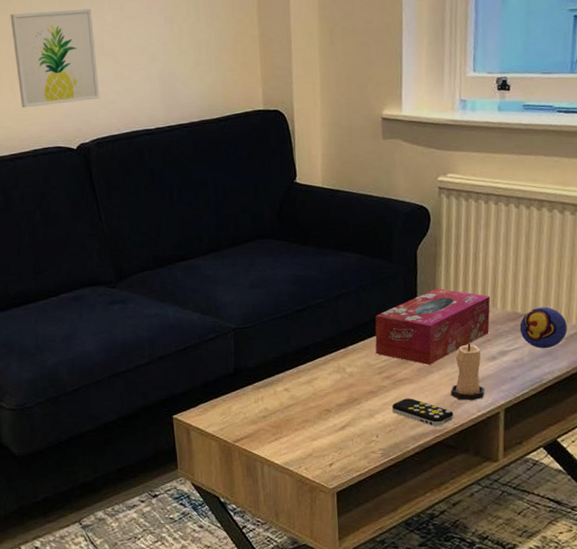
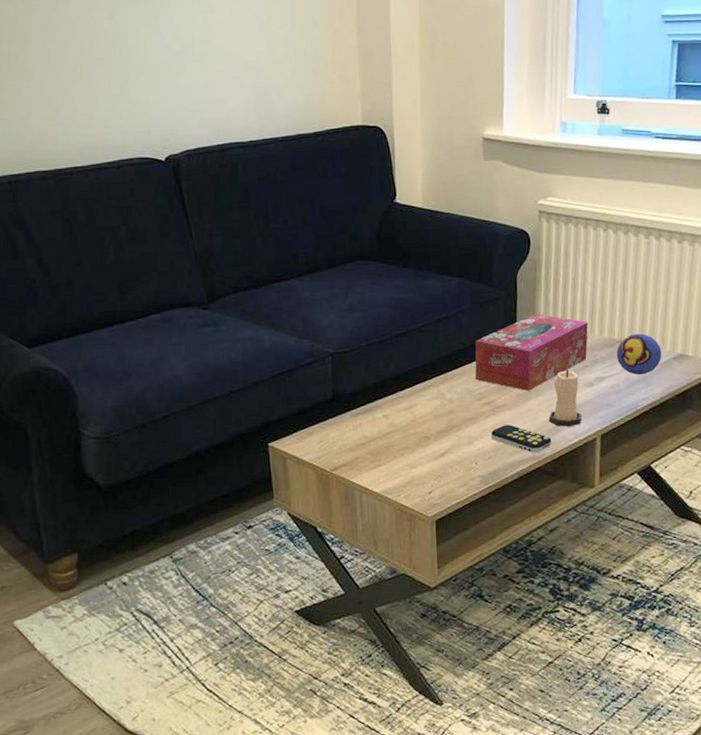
wall art: present [10,8,100,108] -> none [91,9,190,115]

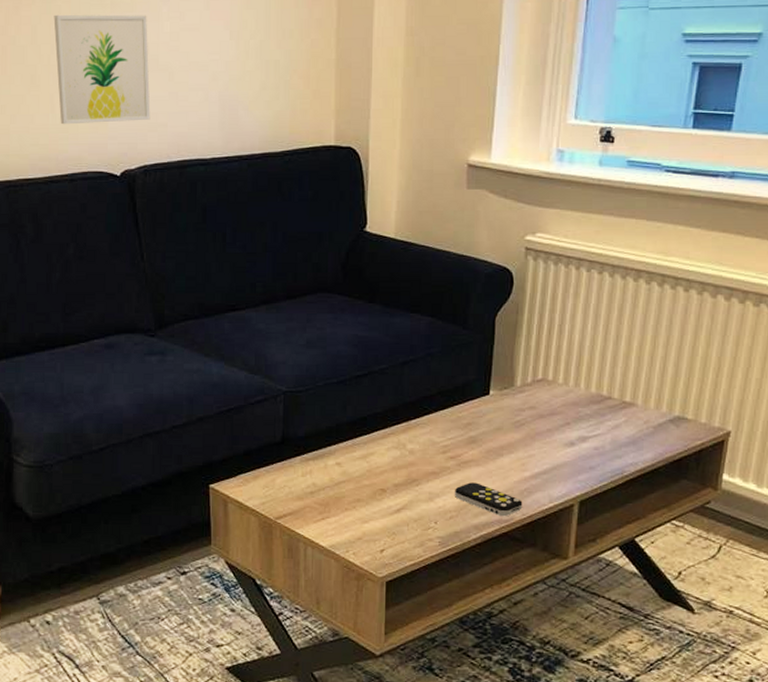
wall art: none [91,9,190,115] -> present [53,14,151,125]
tissue box: present [475,313,589,392] -> none [440,361,574,448]
candle: present [548,370,582,427] -> none [520,426,559,490]
decorative ball: present [616,333,662,375] -> none [603,390,656,436]

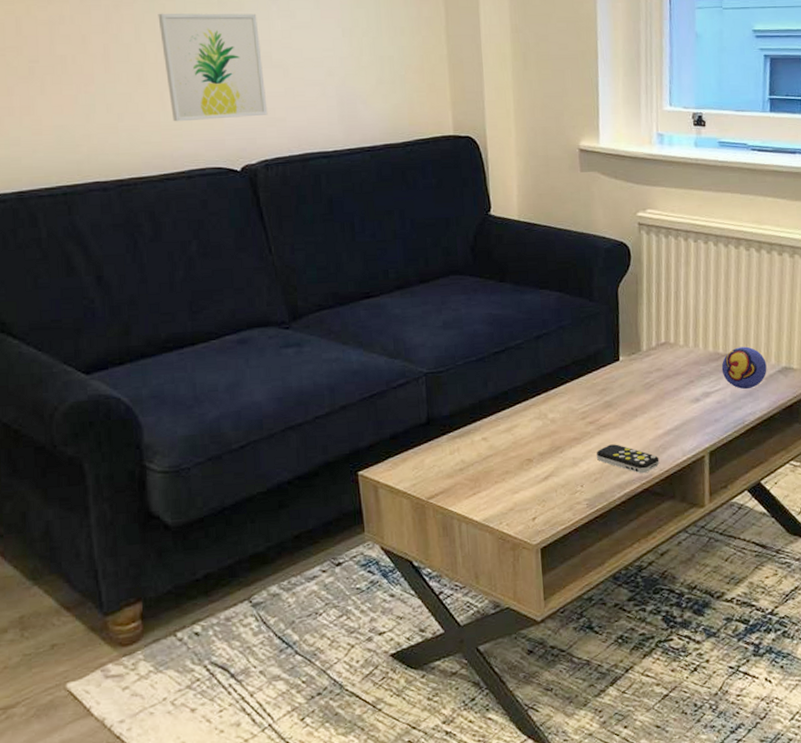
decorative ball: none [603,390,656,436] -> present [721,346,767,389]

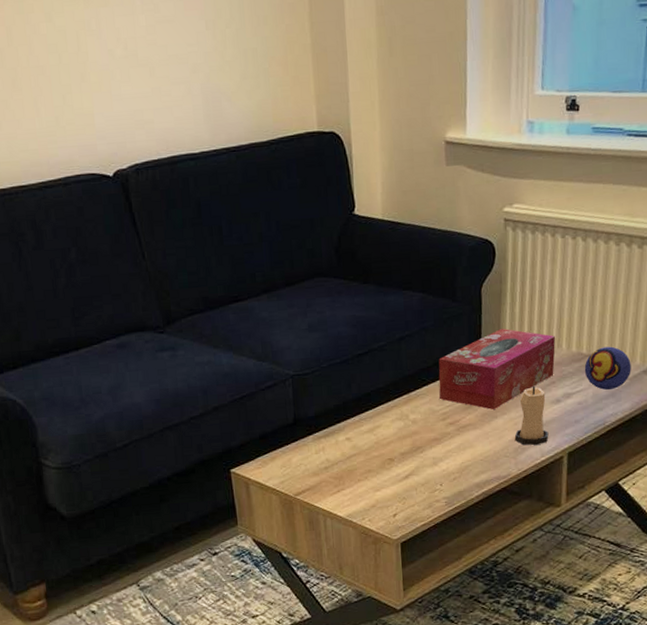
wall art: present [158,13,268,122] -> none [27,9,136,128]
tissue box: none [577,327,693,409] -> present [438,328,556,410]
remote control: present [596,444,660,474] -> none [455,444,518,474]
candle: none [655,385,690,445] -> present [514,386,549,446]

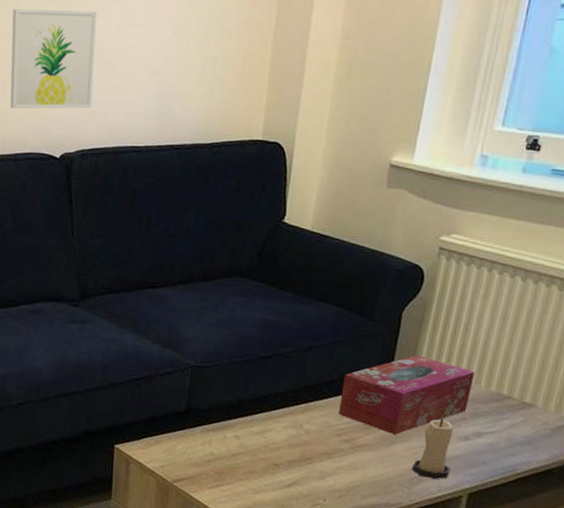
wall art: none [27,9,136,128] -> present [10,8,98,109]
decorative ball: present [584,346,631,390] -> none [501,391,556,437]

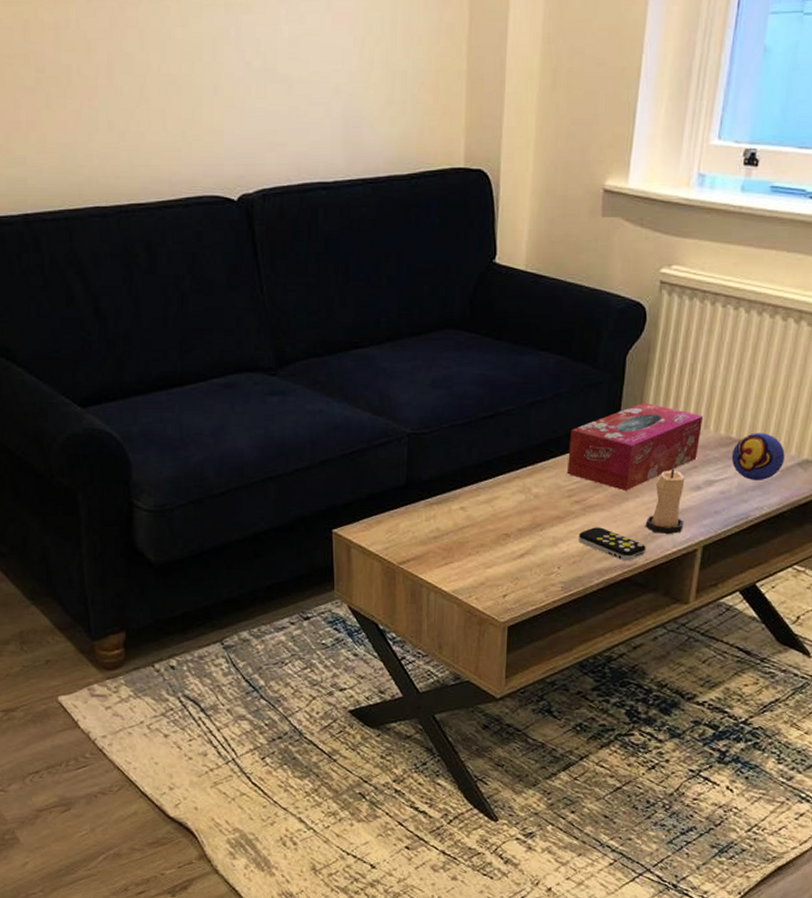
wall art: present [10,8,98,109] -> none [163,16,269,143]
remote control: none [344,465,412,501] -> present [578,527,646,562]
decorative ball: none [501,391,556,437] -> present [731,433,785,480]

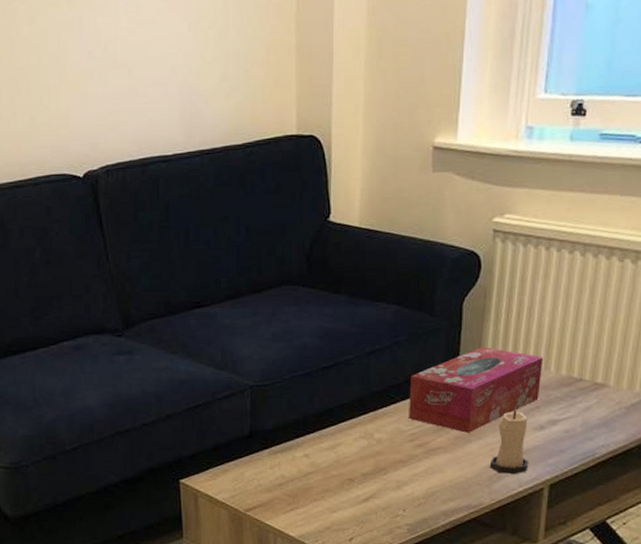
remote control: present [578,527,646,562] -> none [422,469,492,503]
decorative ball: present [731,433,785,480] -> none [574,371,629,418]

